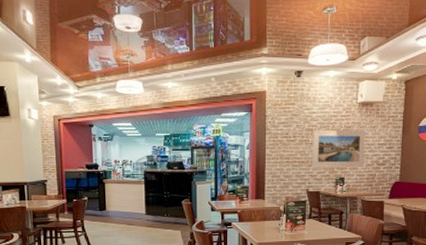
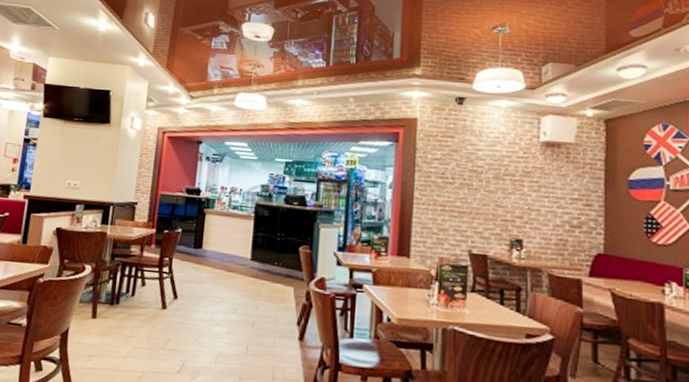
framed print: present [312,129,366,168] -> none [477,171,552,228]

